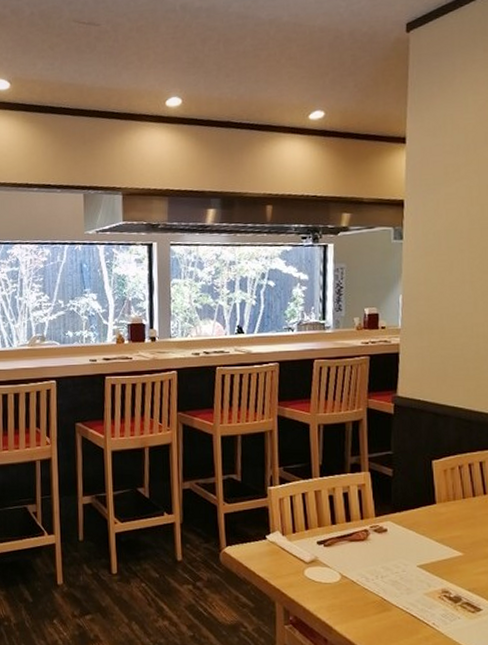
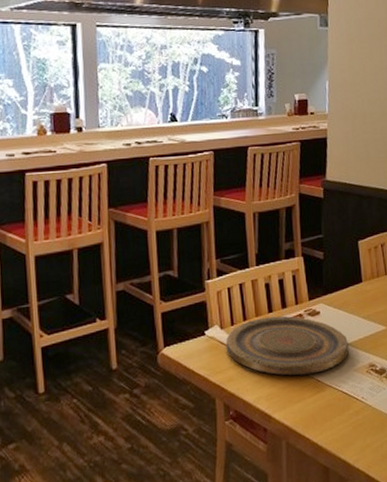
plate: none [287,529,419,592] -> present [226,316,349,376]

